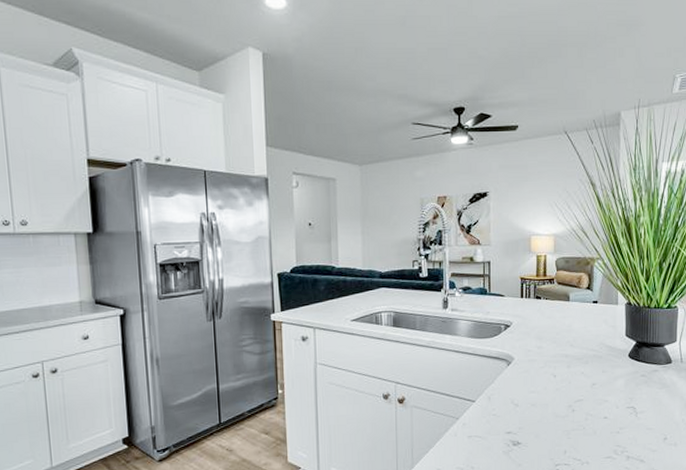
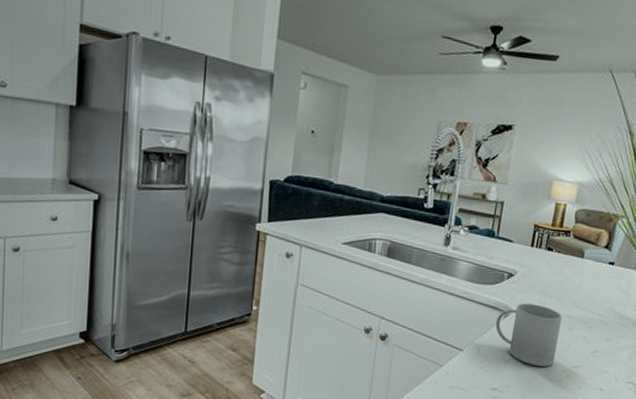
mug: none [501,349,560,406] -> present [495,303,563,367]

